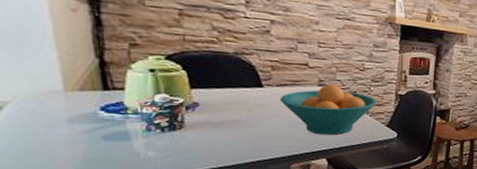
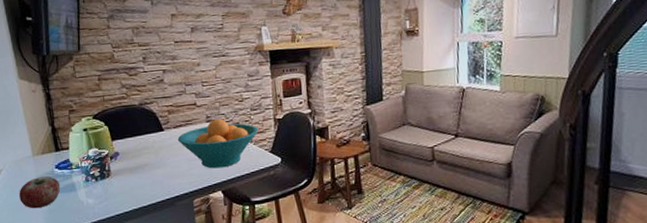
apple: none [36,118,107,156] -> present [19,176,61,209]

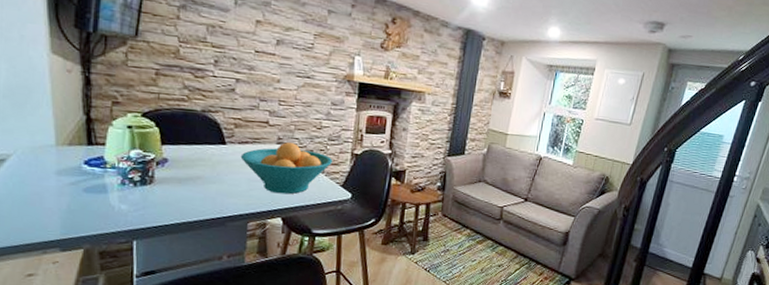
apple: present [19,176,61,209] -> none [30,170,88,206]

